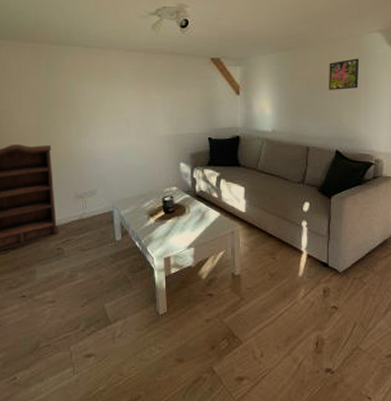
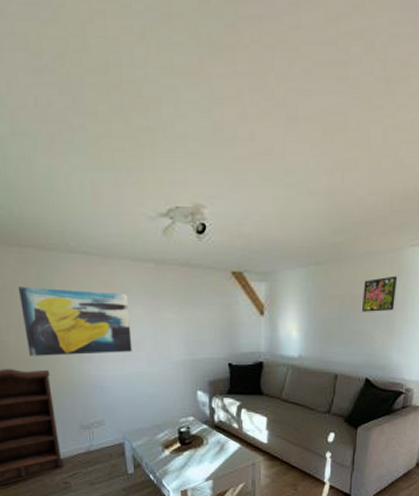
wall art: none [30,74,123,133] -> present [18,286,132,356]

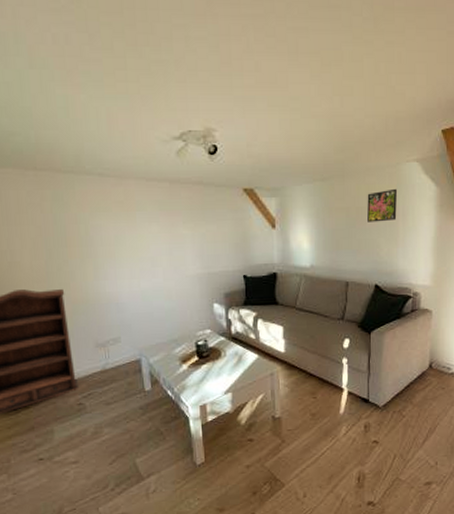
wall art: present [18,286,132,356] -> none [33,208,148,276]

